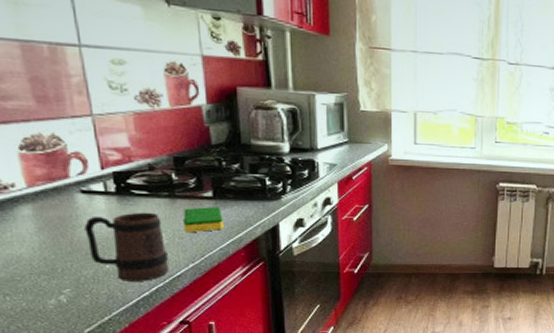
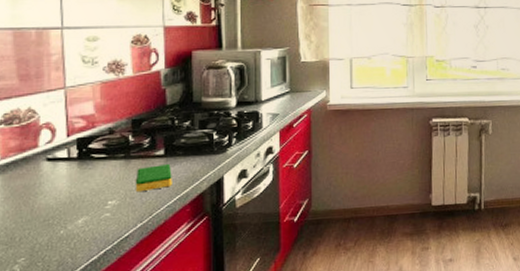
mug: present [84,212,169,281] -> none [45,174,118,246]

